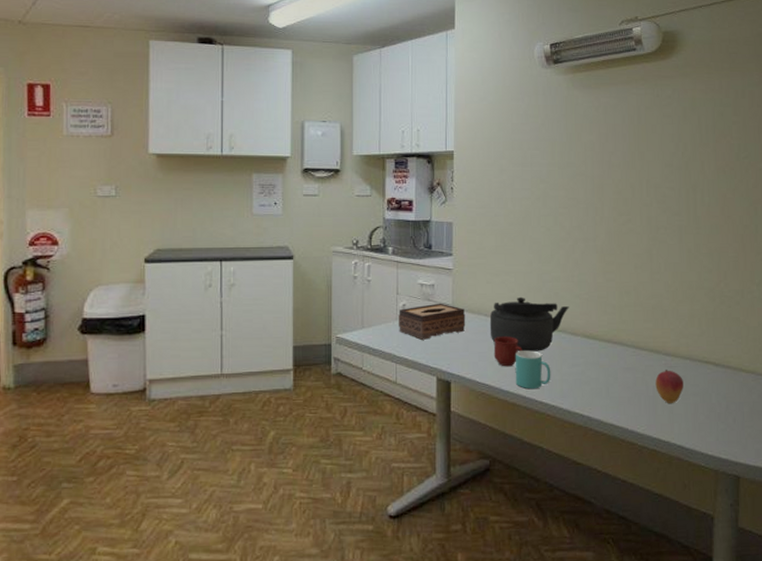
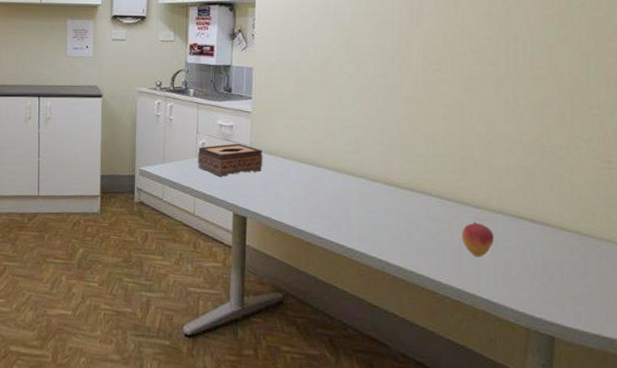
kettle: present [489,296,569,352] -> none [287,141,370,195]
mug: present [493,336,523,367] -> none [290,178,320,208]
mug: present [515,350,551,390] -> none [311,193,349,231]

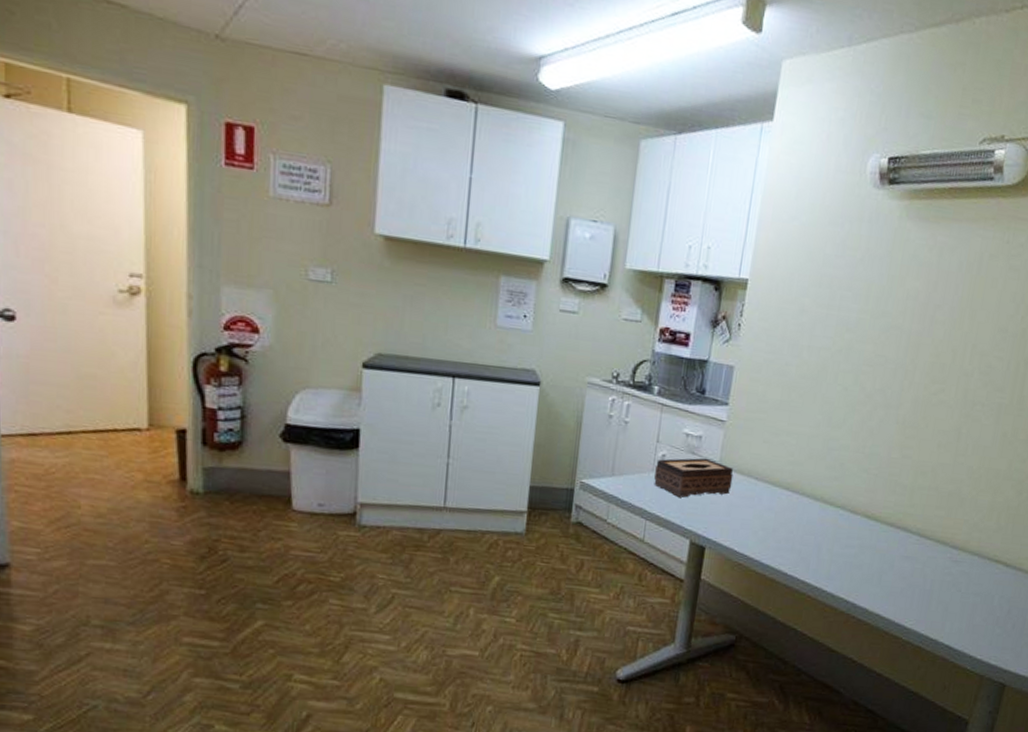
fruit: present [462,221,494,256] -> none [934,562,967,600]

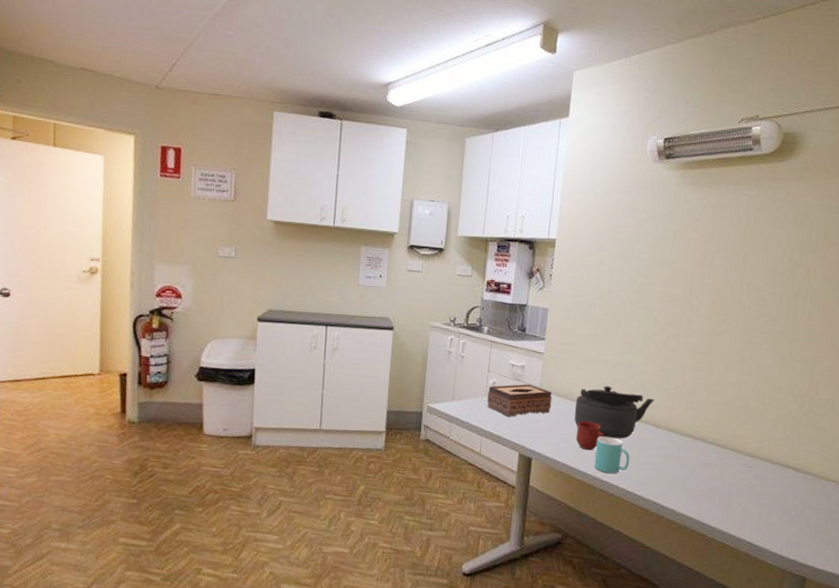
kettle: none [757,462,854,527] -> present [574,385,655,439]
mug: none [758,504,793,539] -> present [575,421,605,451]
mug: none [778,523,821,567] -> present [594,436,630,474]

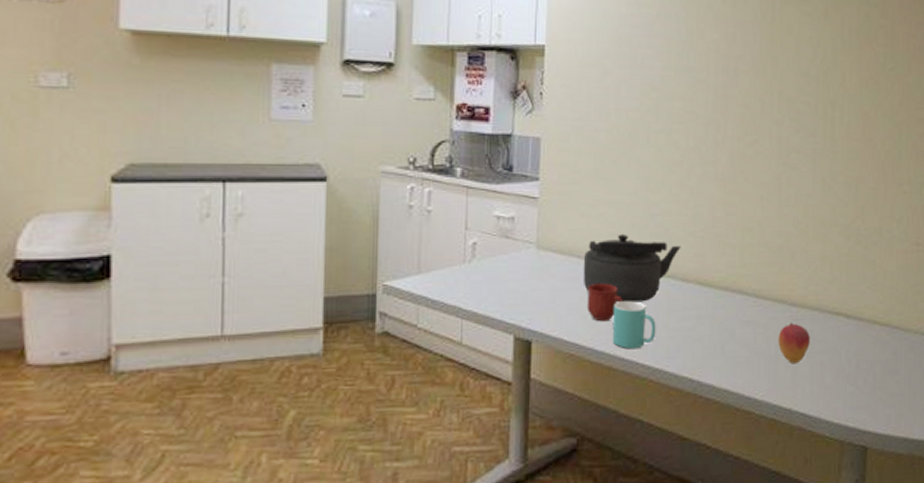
tissue box: present [487,383,552,417] -> none [467,240,553,288]
fruit: none [732,468,761,502] -> present [778,322,810,363]

